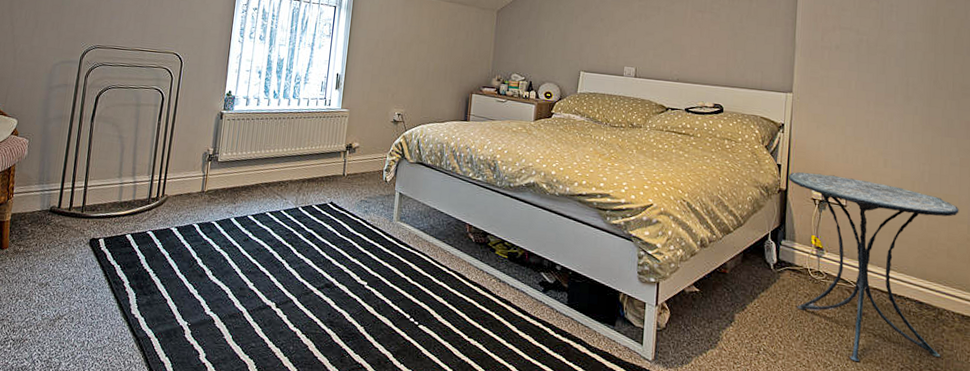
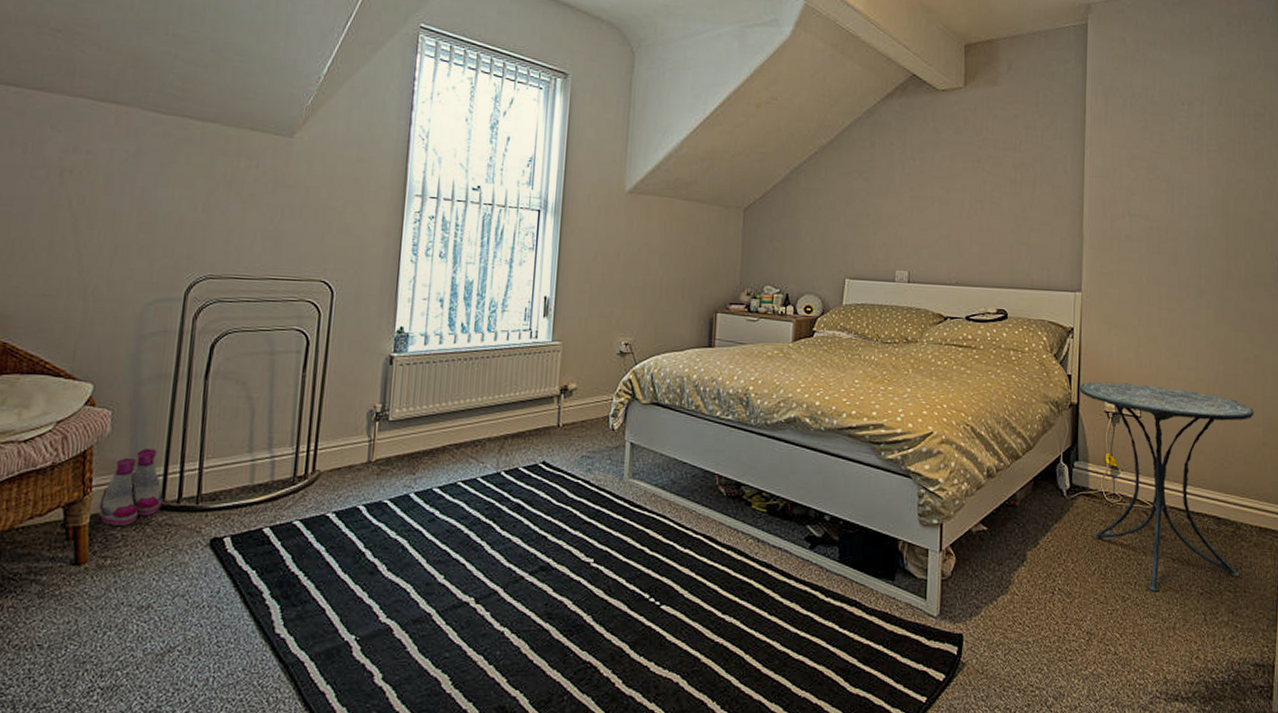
boots: none [17,169,60,224] -> present [99,448,164,526]

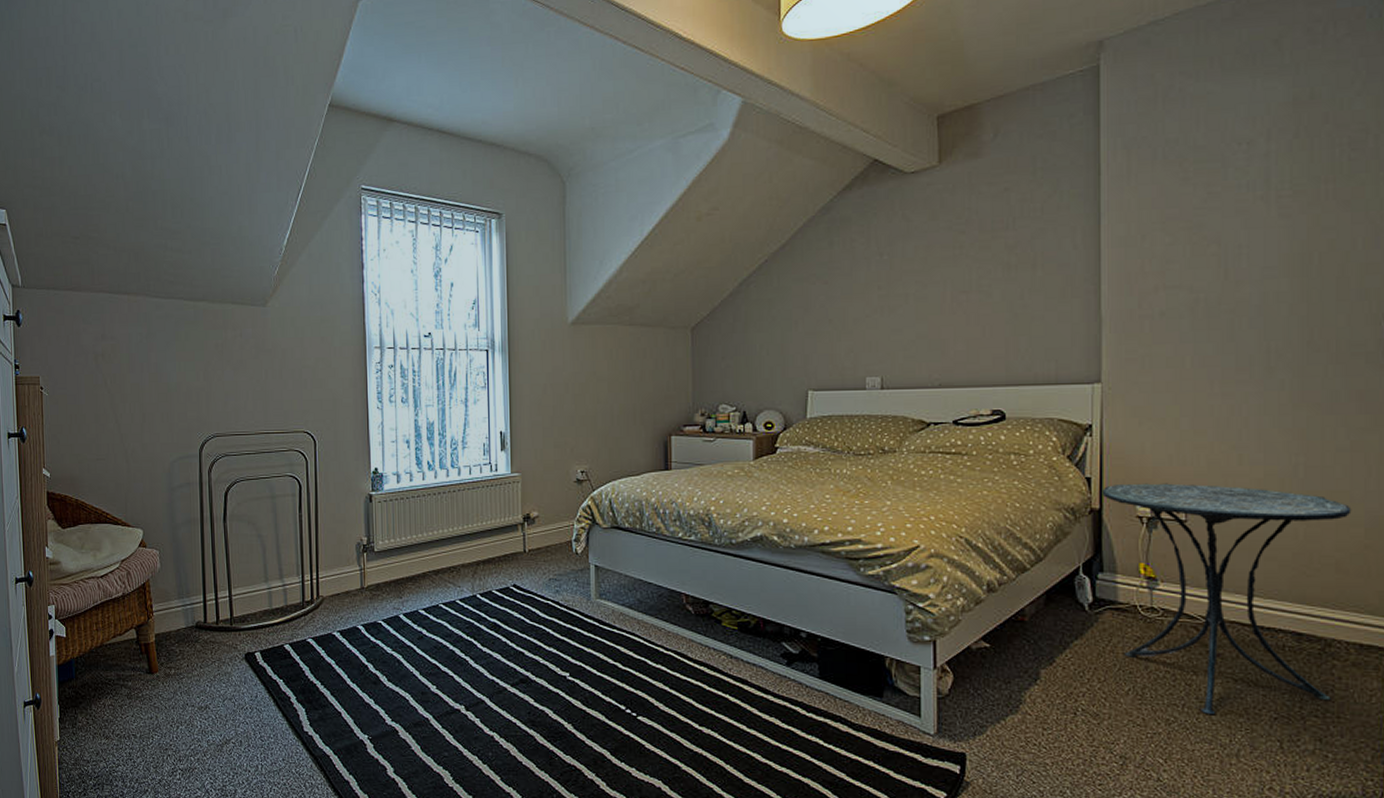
boots: present [99,448,164,526] -> none [160,580,206,643]

